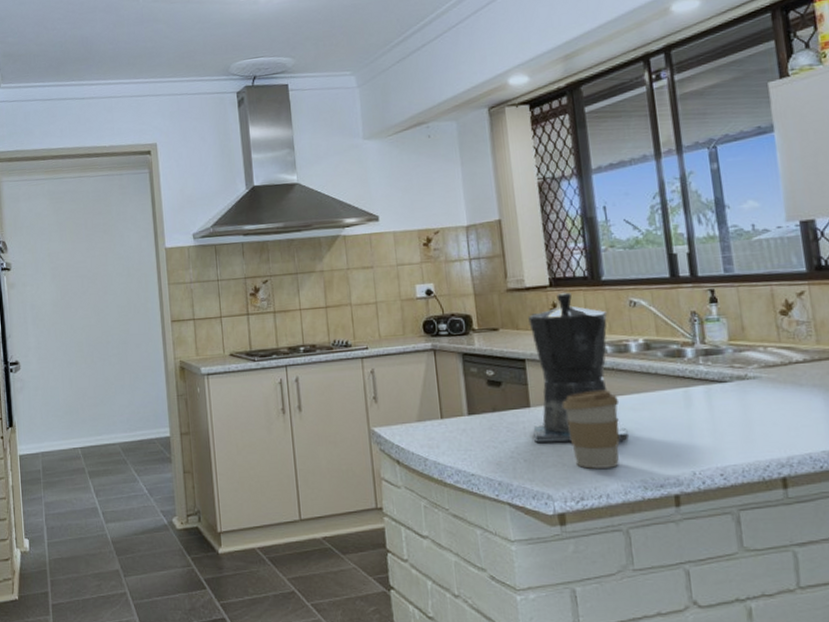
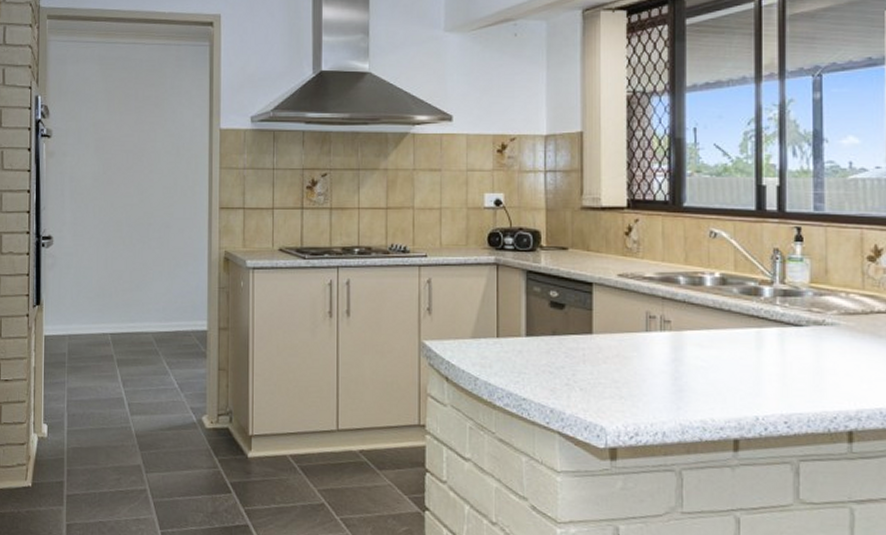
coffee maker: present [528,292,629,442] -> none [593,215,692,377]
coffee cup: present [562,389,620,469] -> none [627,322,687,405]

